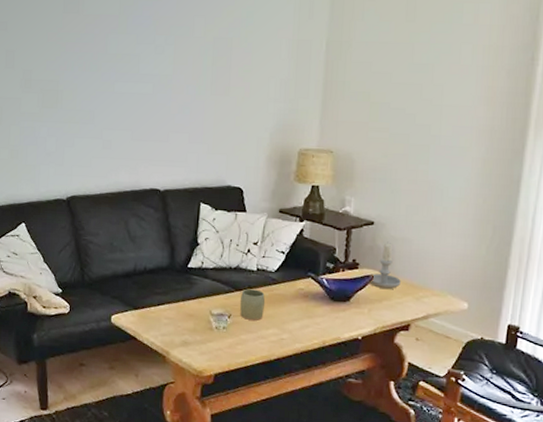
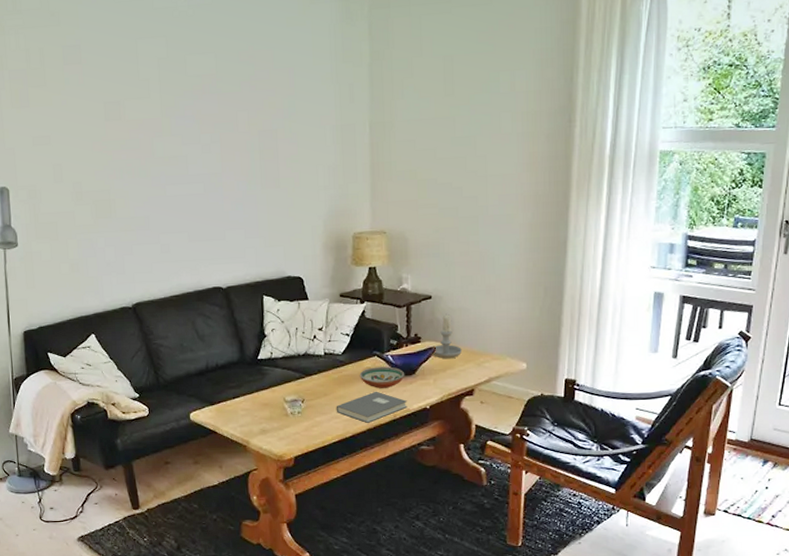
mug: present [239,289,266,320] -> none [311,373,336,402]
book: none [263,314,339,347] -> present [336,391,408,423]
decorative bowl: none [291,289,339,313] -> present [359,366,405,388]

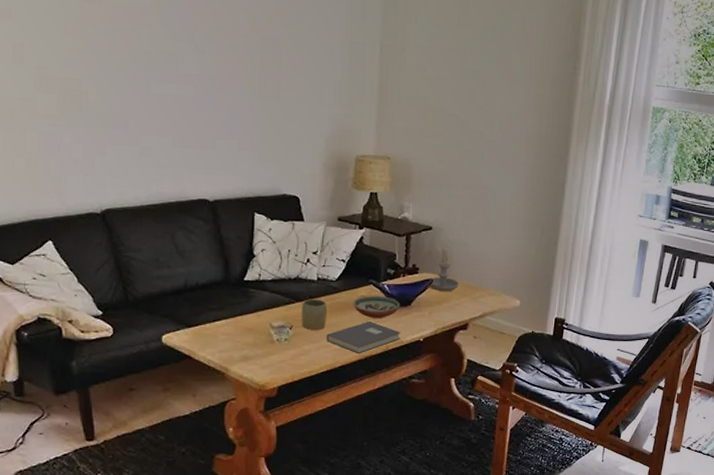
mug: none [311,373,336,402] -> present [301,299,328,330]

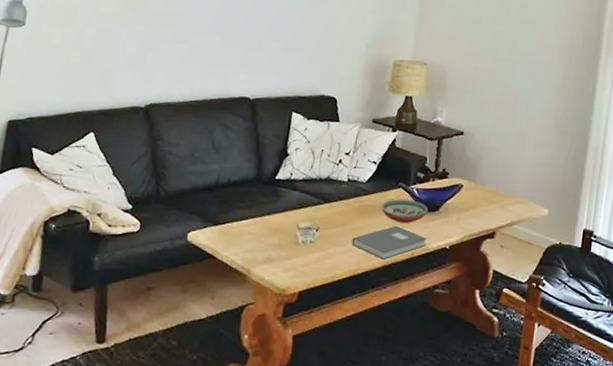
mug: present [301,299,328,330] -> none [328,200,355,233]
candle: present [428,246,459,292] -> none [457,151,488,198]

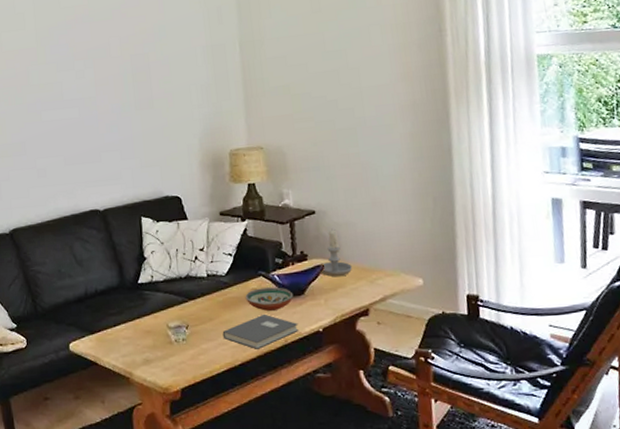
candle: none [457,151,488,198] -> present [319,228,352,277]

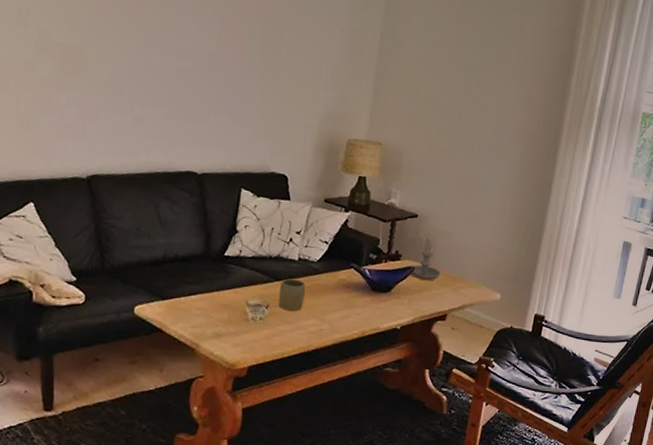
mug: none [195,295,221,328] -> present [278,278,306,311]
book: present [222,314,299,349] -> none [302,304,379,338]
decorative bowl: present [245,287,294,311] -> none [332,279,380,303]

